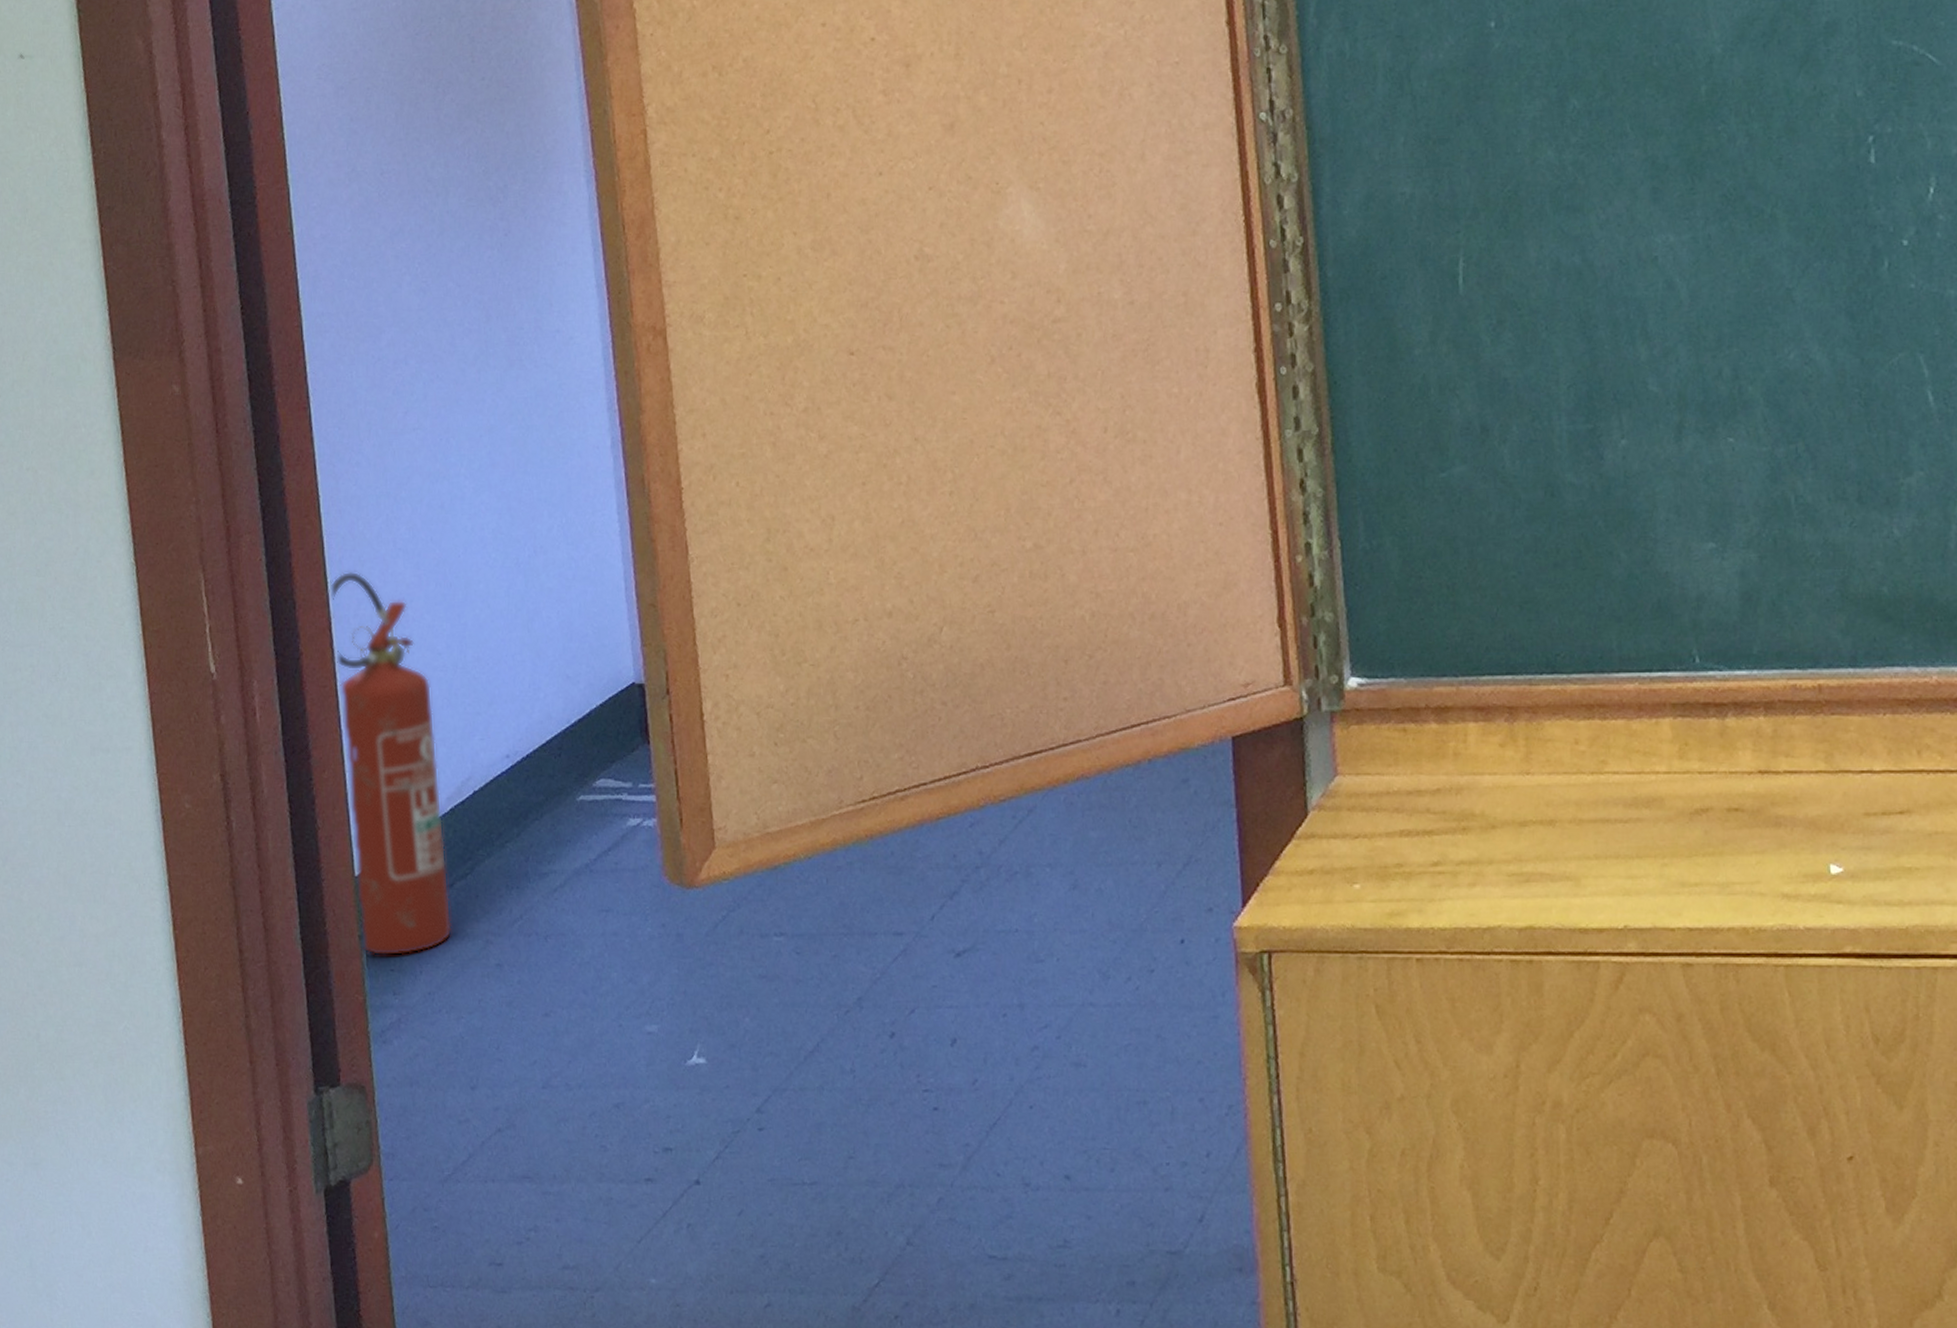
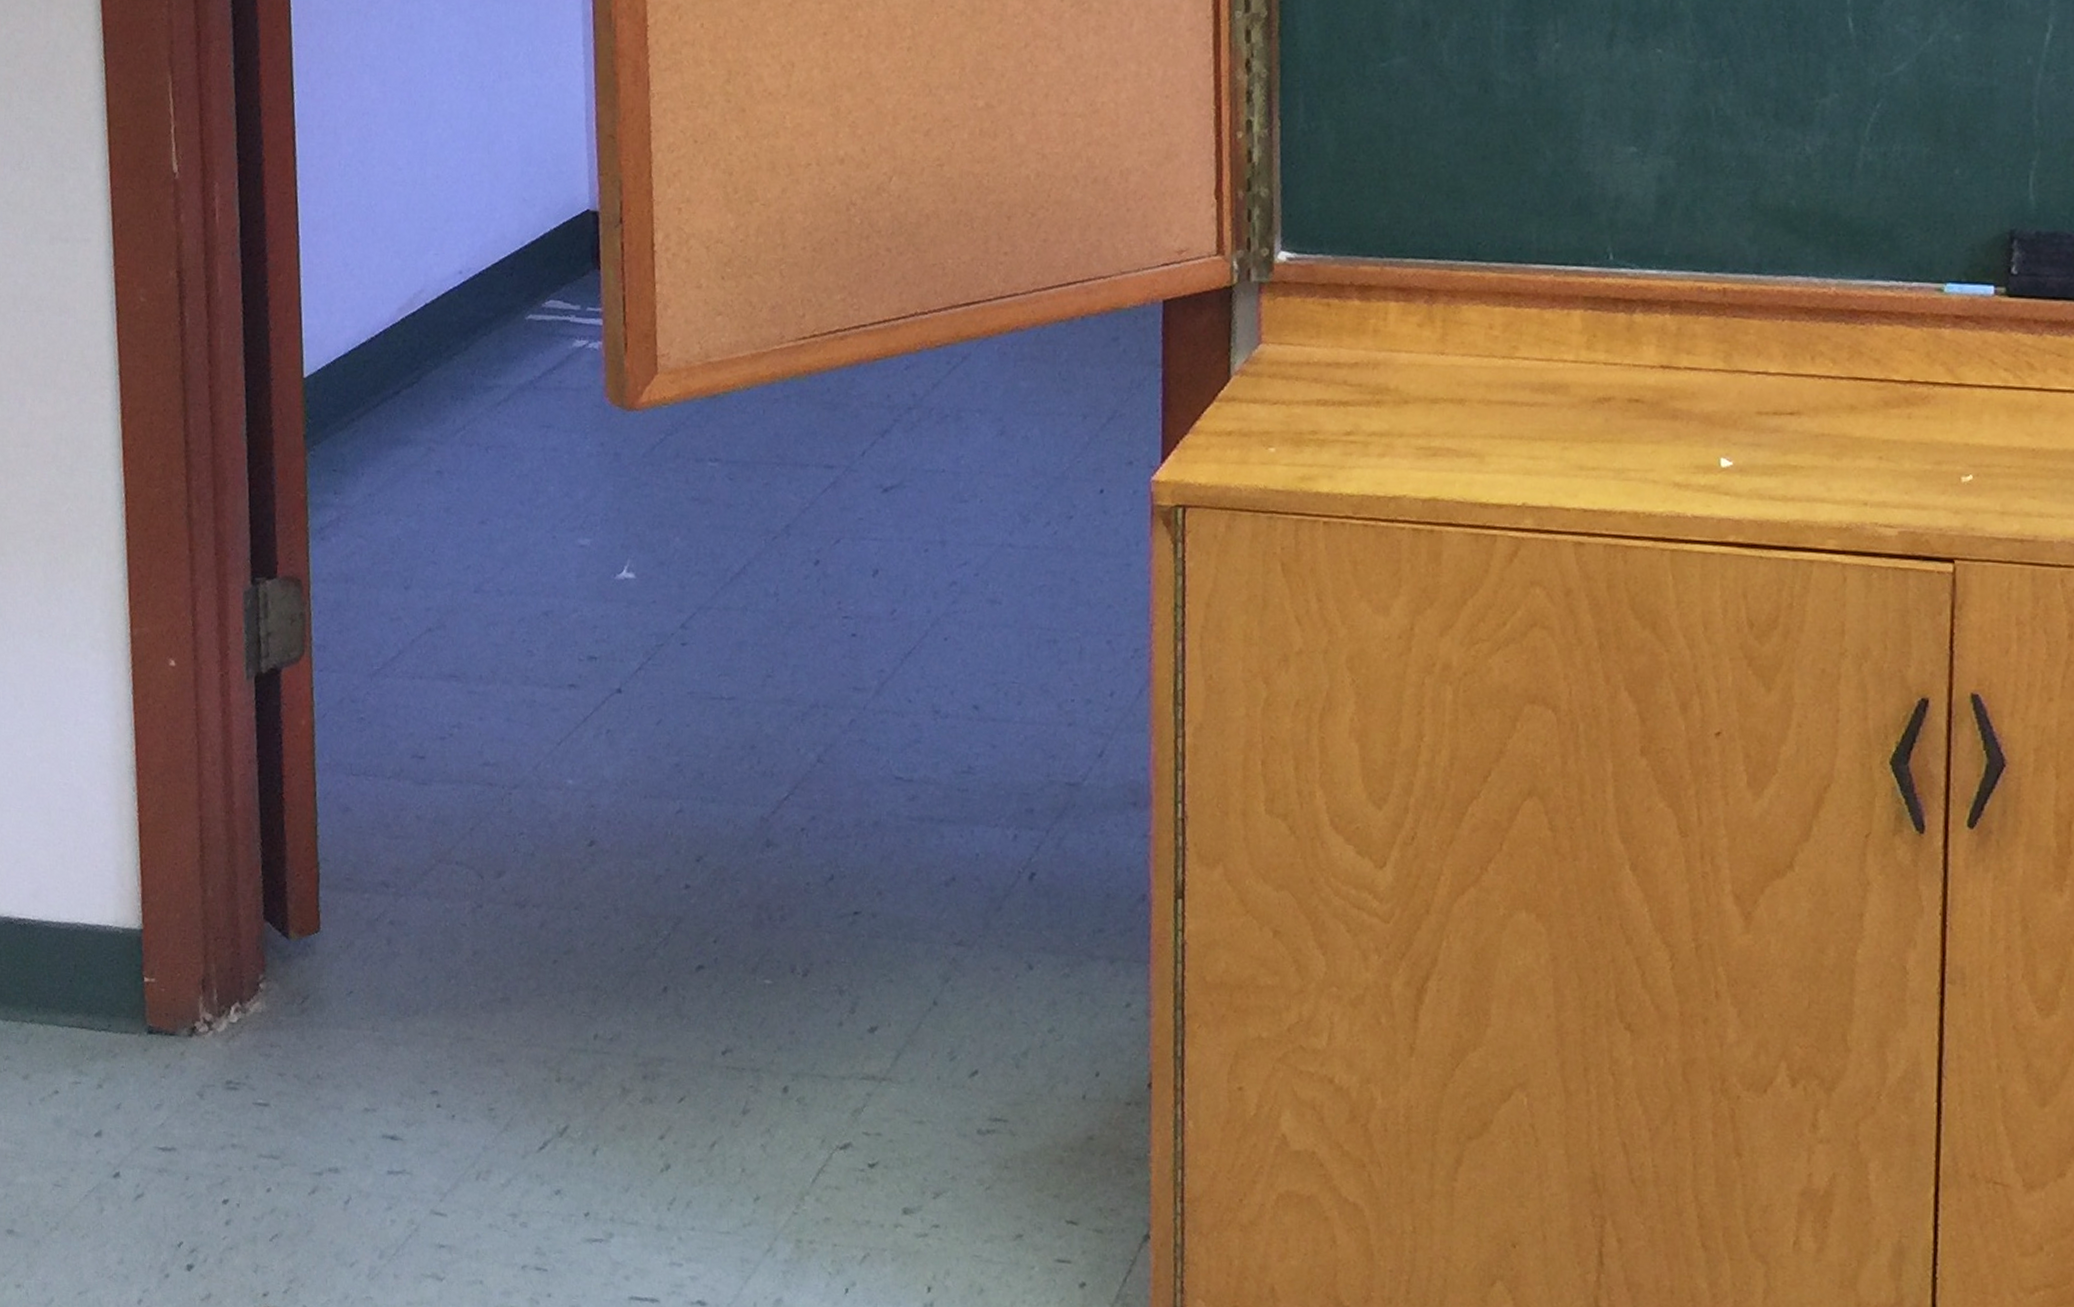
fire extinguisher: present [330,571,452,956] -> none [296,83,396,457]

